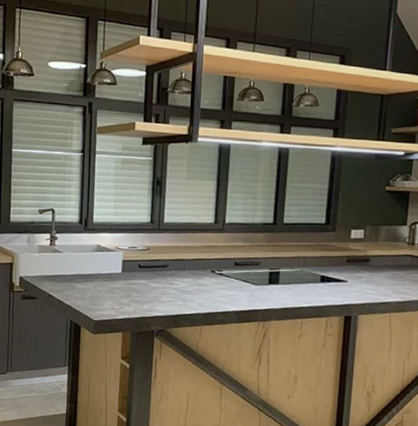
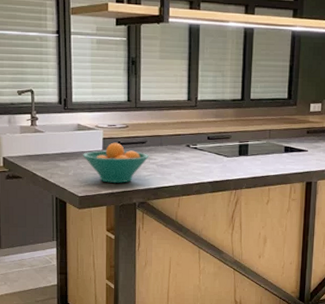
fruit bowl: none [101,265,171,309] -> present [83,142,149,183]

